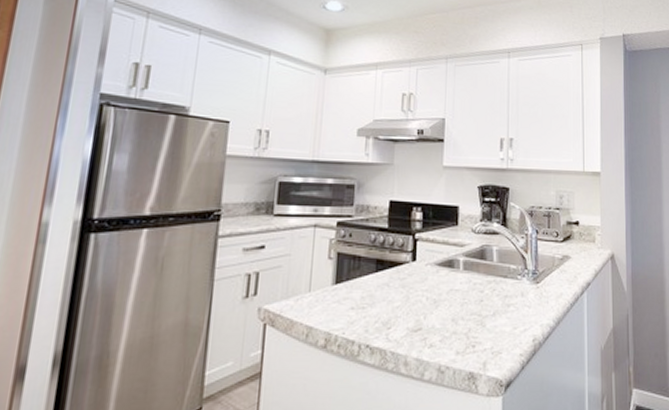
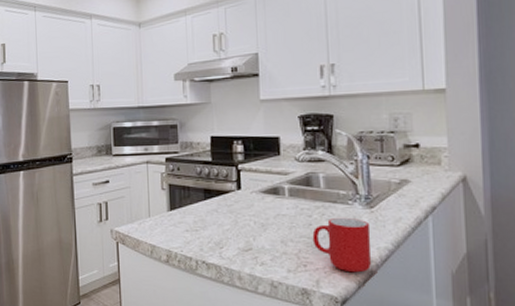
cup: none [482,292,536,352] -> present [312,217,372,273]

